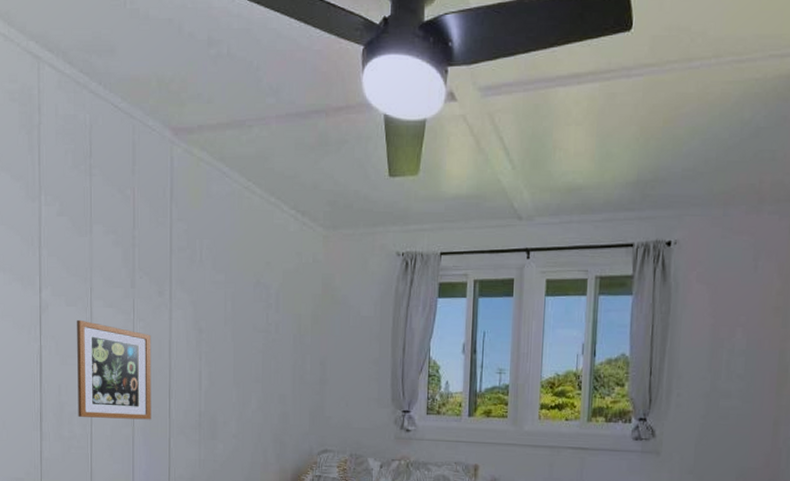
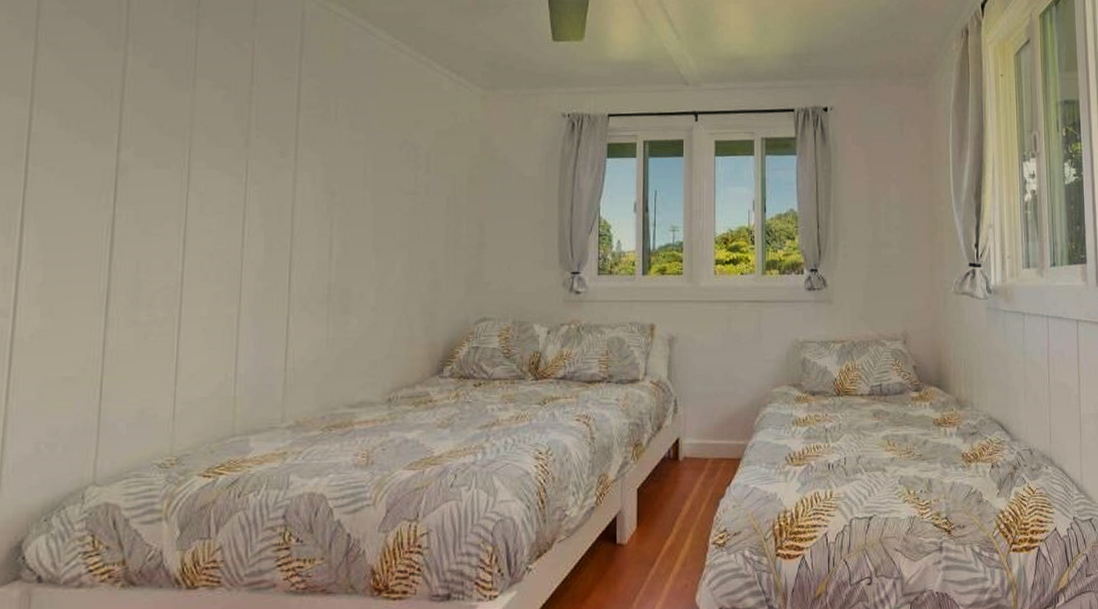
picture frame: present [77,319,151,420] -> none [162,183,269,297]

